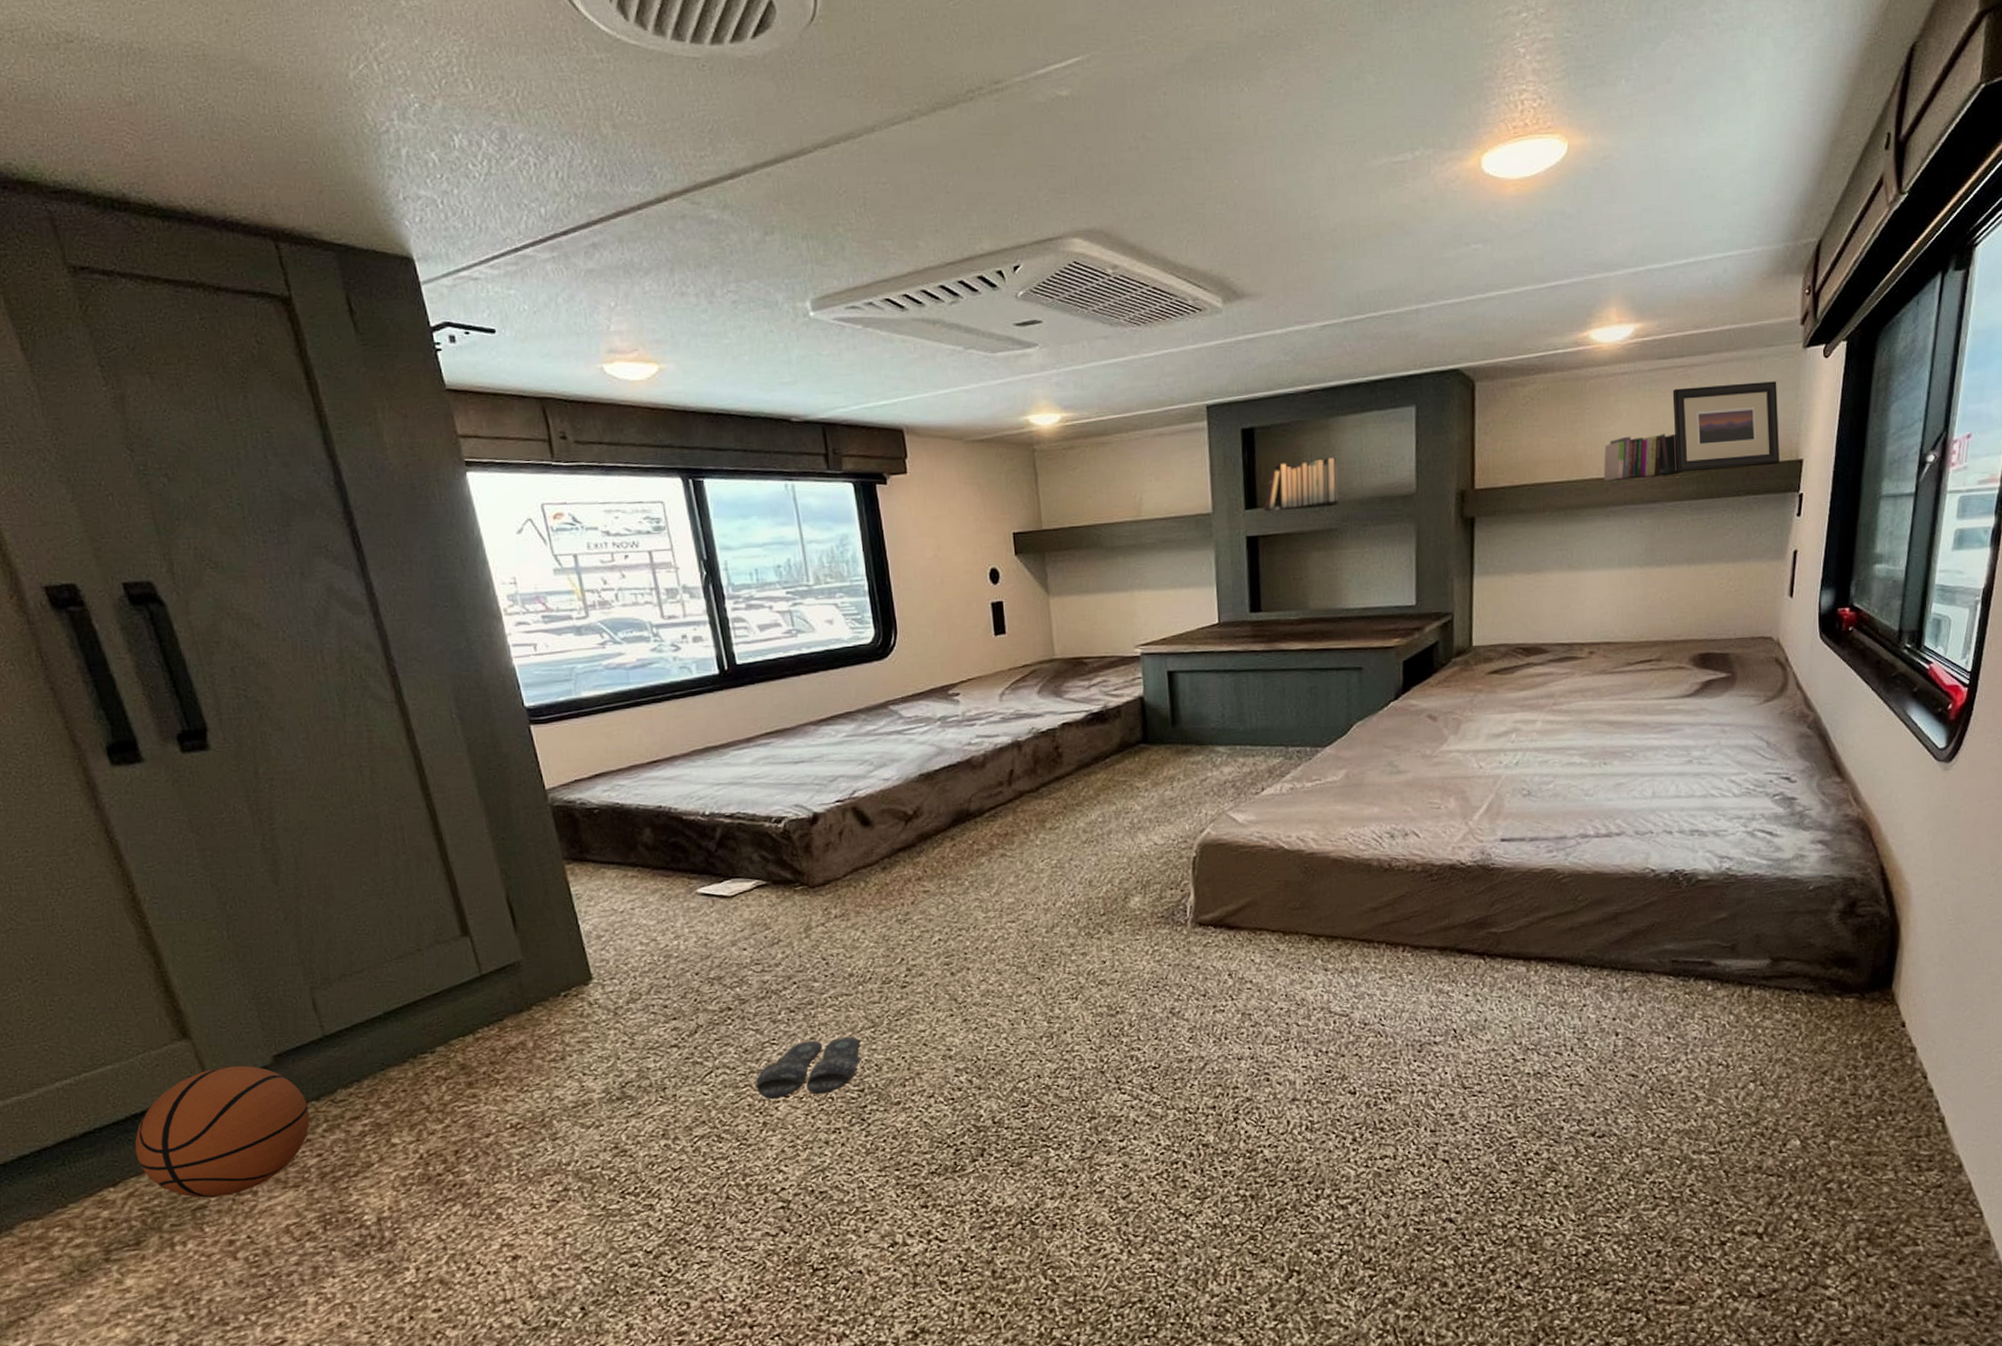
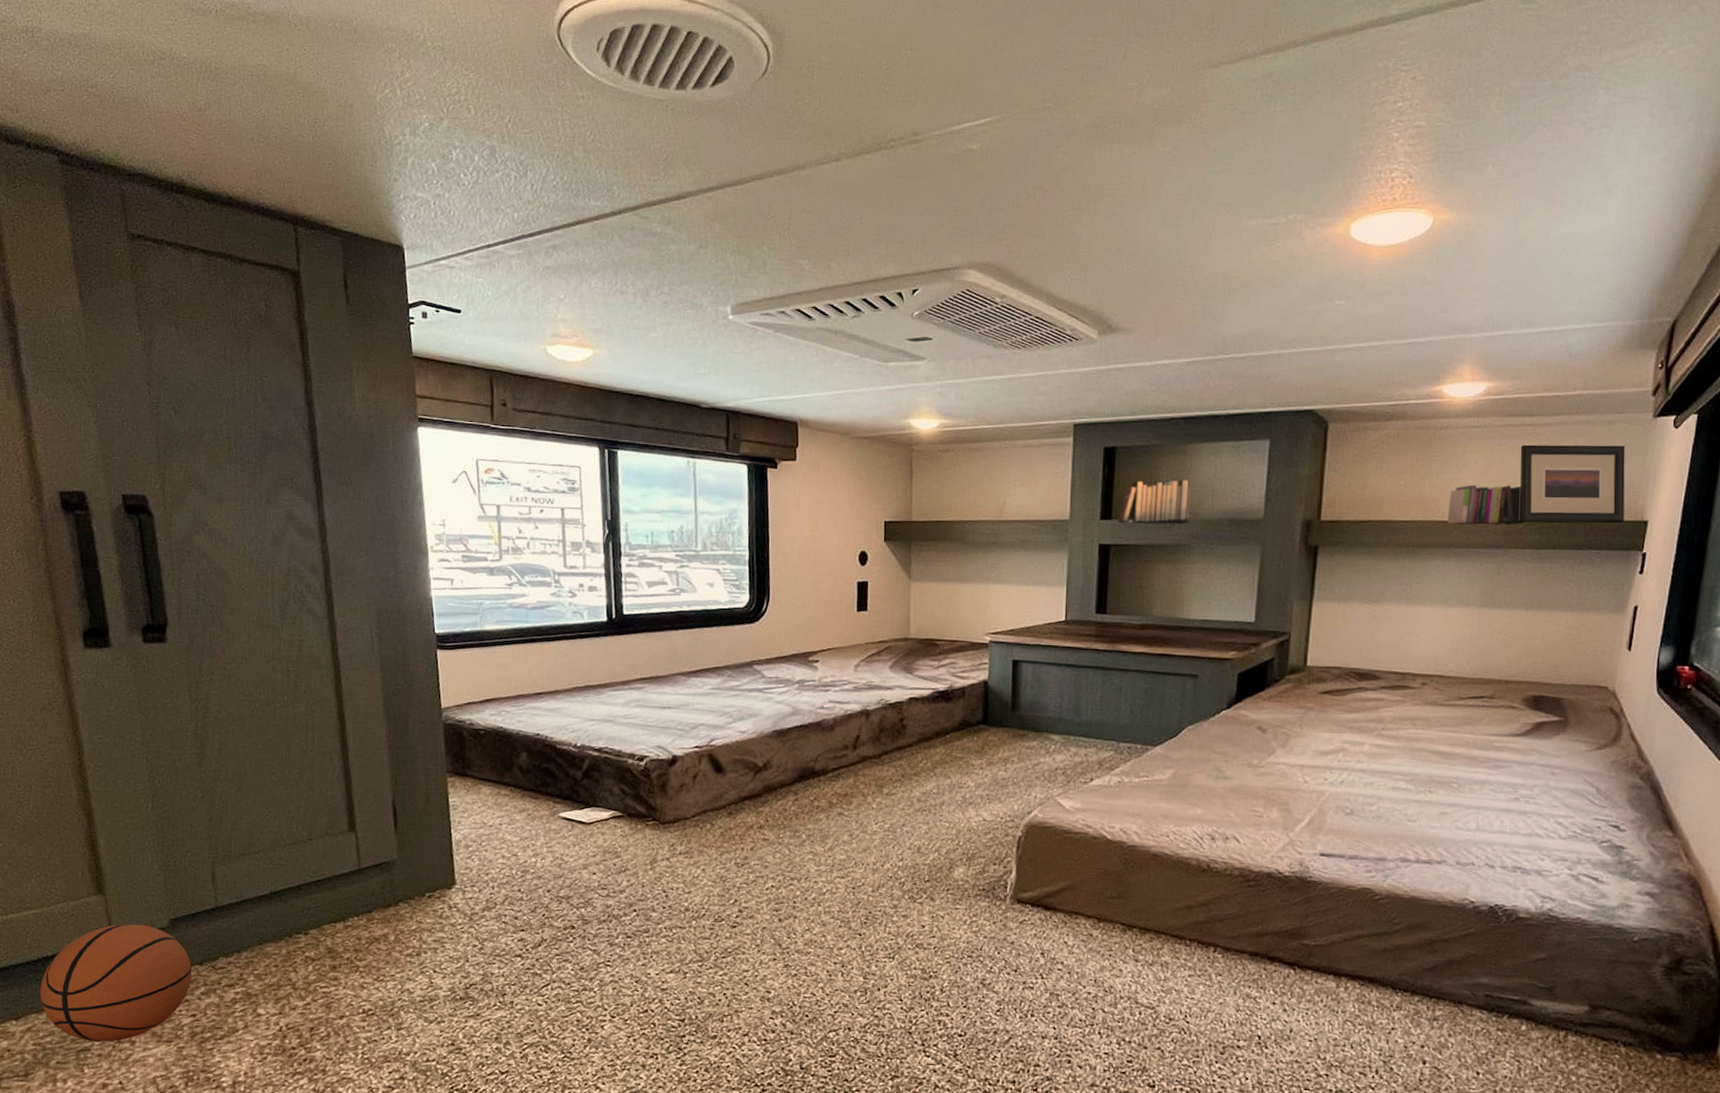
slippers: present [756,1036,863,1099] -> none [587,966,687,1018]

